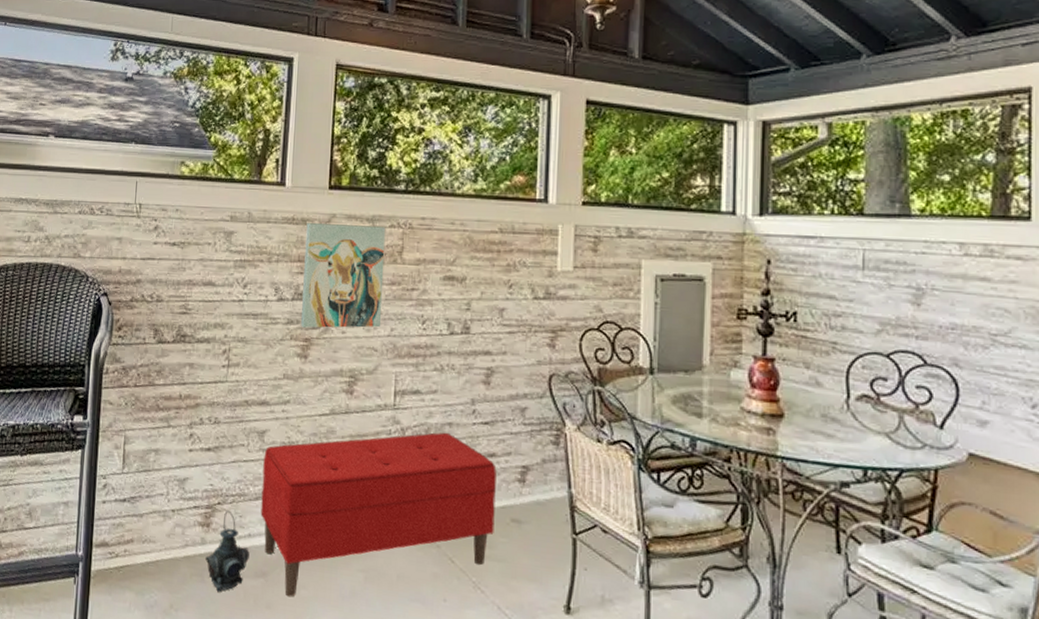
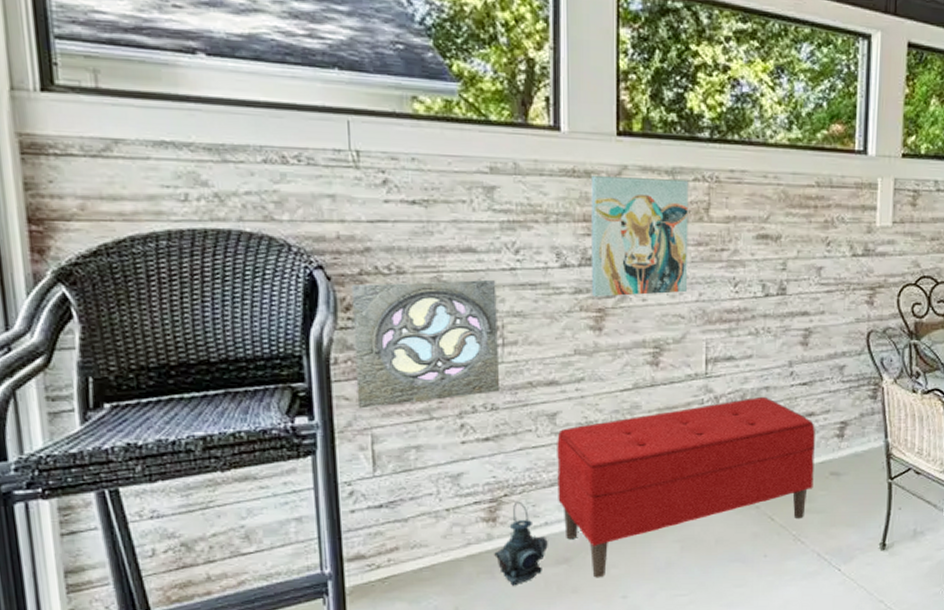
wall ornament: none [117,308,227,413] -> present [351,279,499,409]

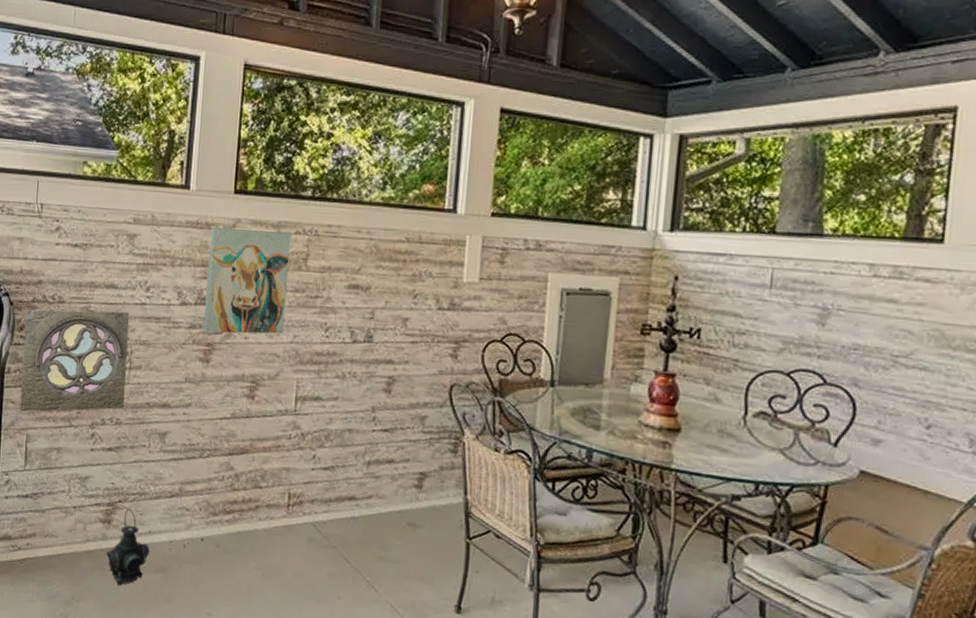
bench: present [557,396,815,578] -> none [161,438,394,592]

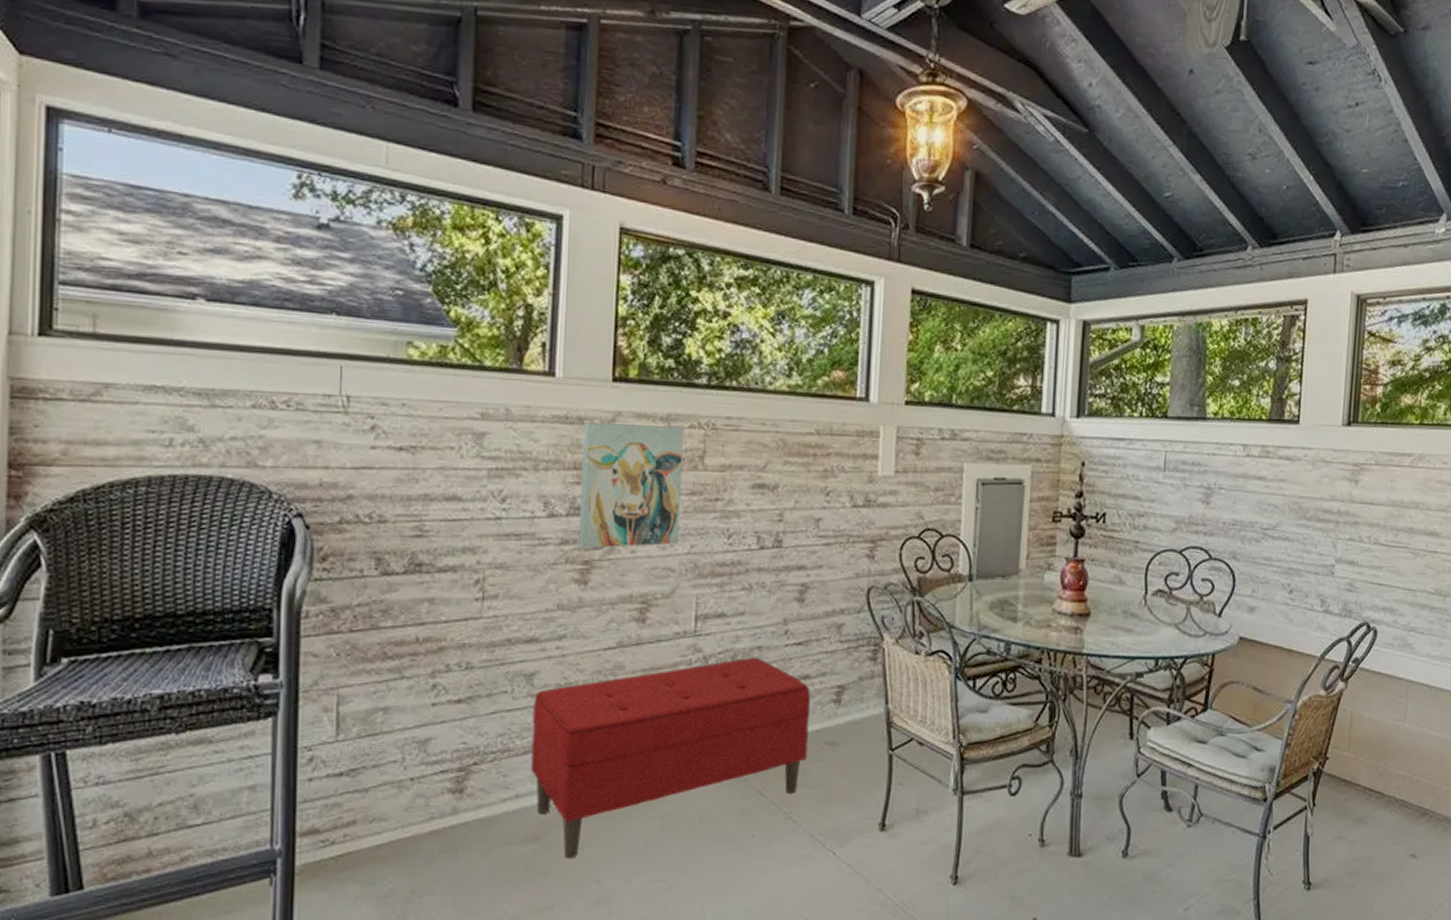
wall ornament: present [19,309,130,412] -> none [325,529,480,666]
lantern: present [106,508,150,586] -> none [459,770,517,867]
bench: none [161,438,394,592] -> present [531,657,810,859]

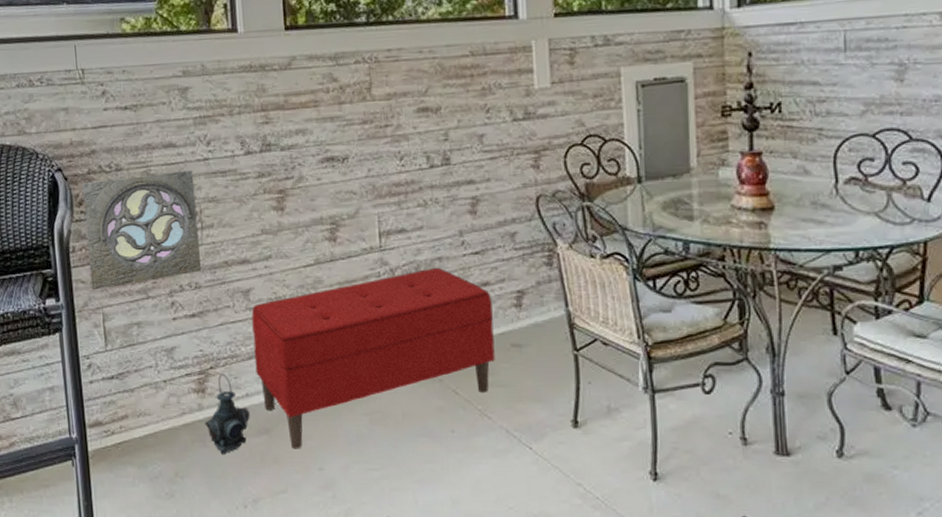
wall ornament: none [325,529,480,666] -> present [82,170,201,290]
lantern: none [459,770,517,867] -> present [205,373,250,454]
wall art: present [579,422,684,549] -> none [266,63,358,179]

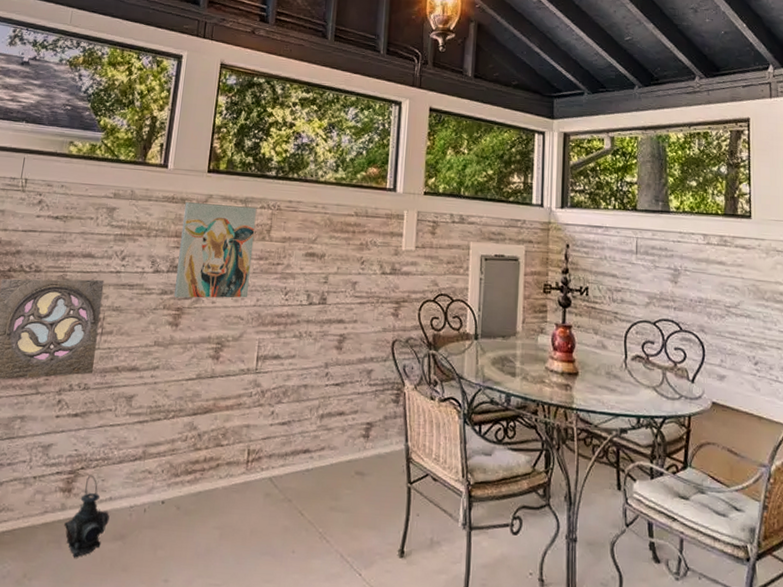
bench: present [251,267,495,449] -> none [123,393,345,558]
wall art: none [266,63,358,179] -> present [174,202,257,299]

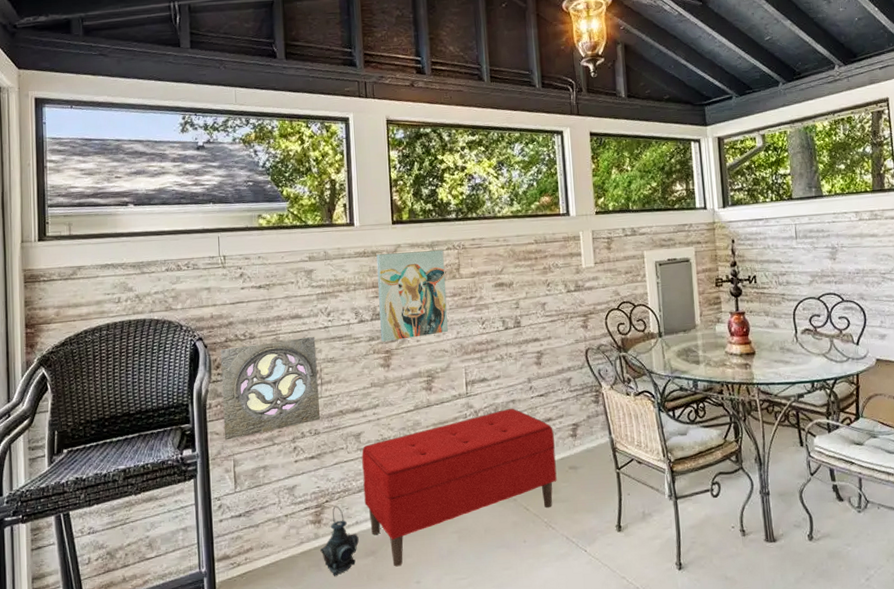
bench: none [123,393,345,558] -> present [362,408,557,567]

